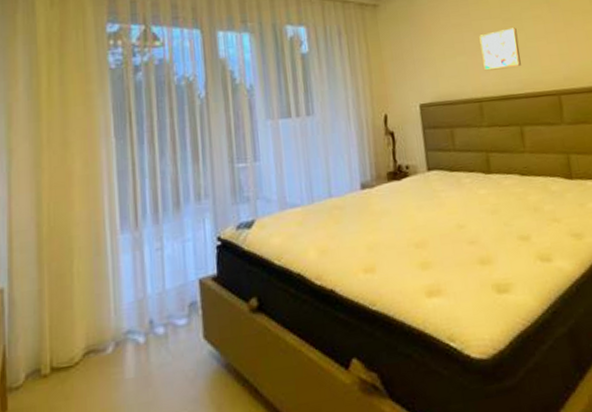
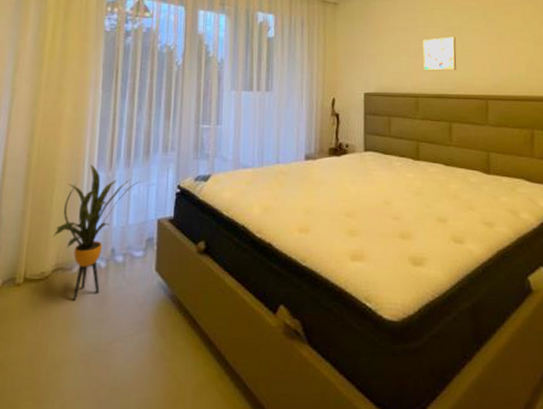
house plant: none [79,226,173,386] -> present [53,164,140,300]

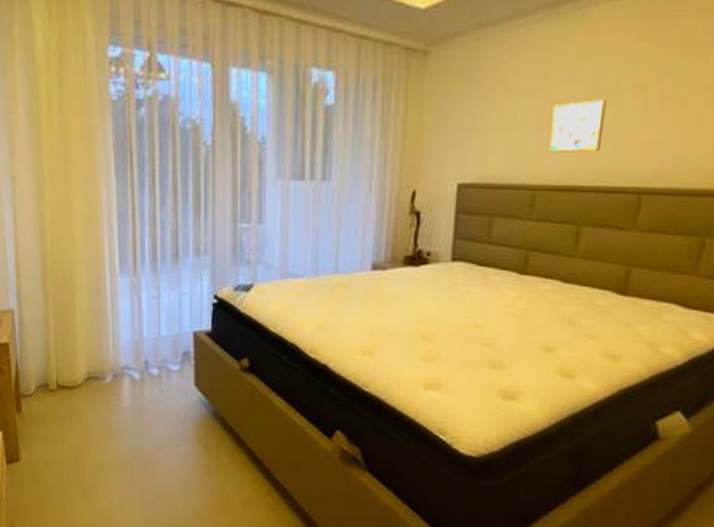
house plant: present [53,164,140,300] -> none [81,268,170,410]

